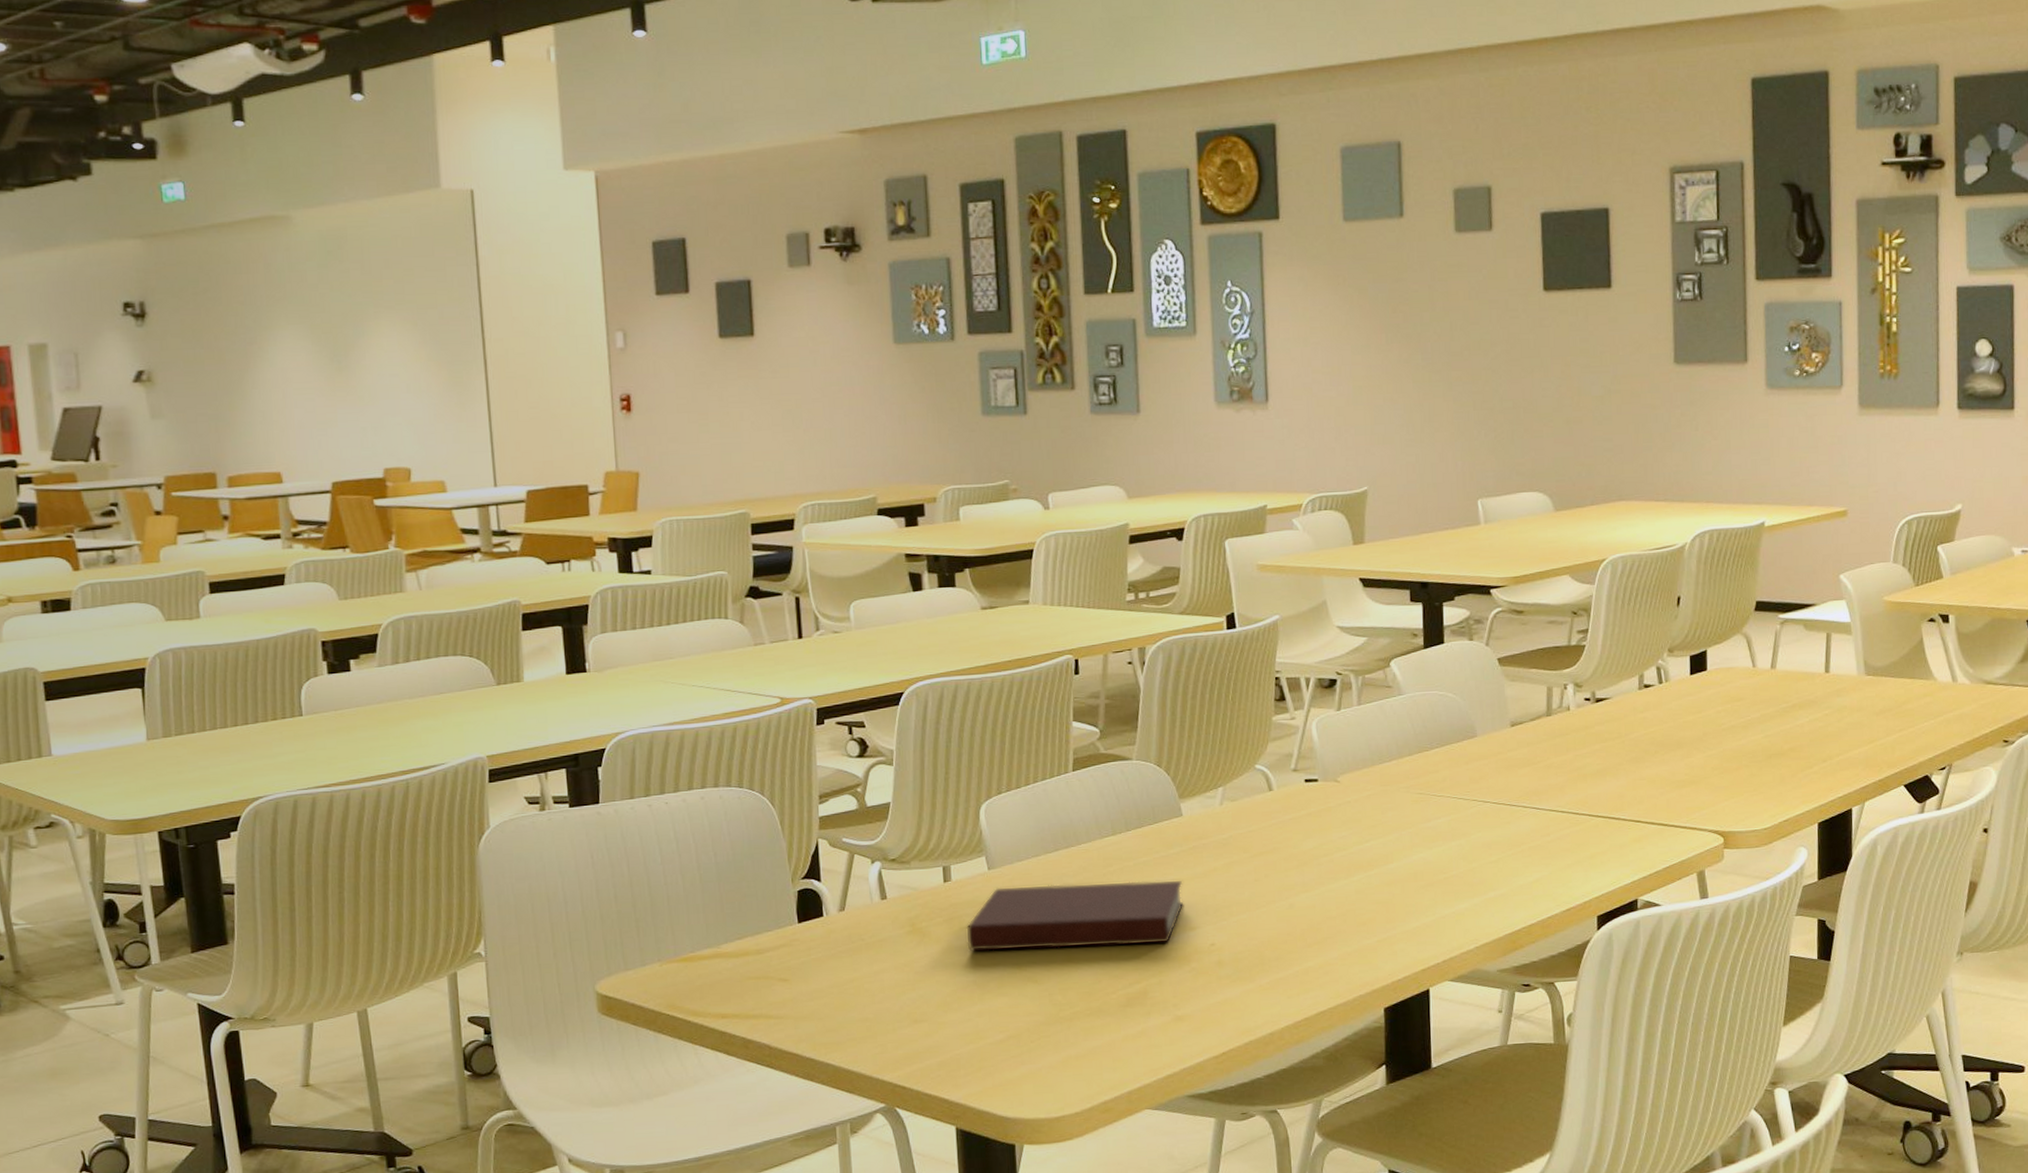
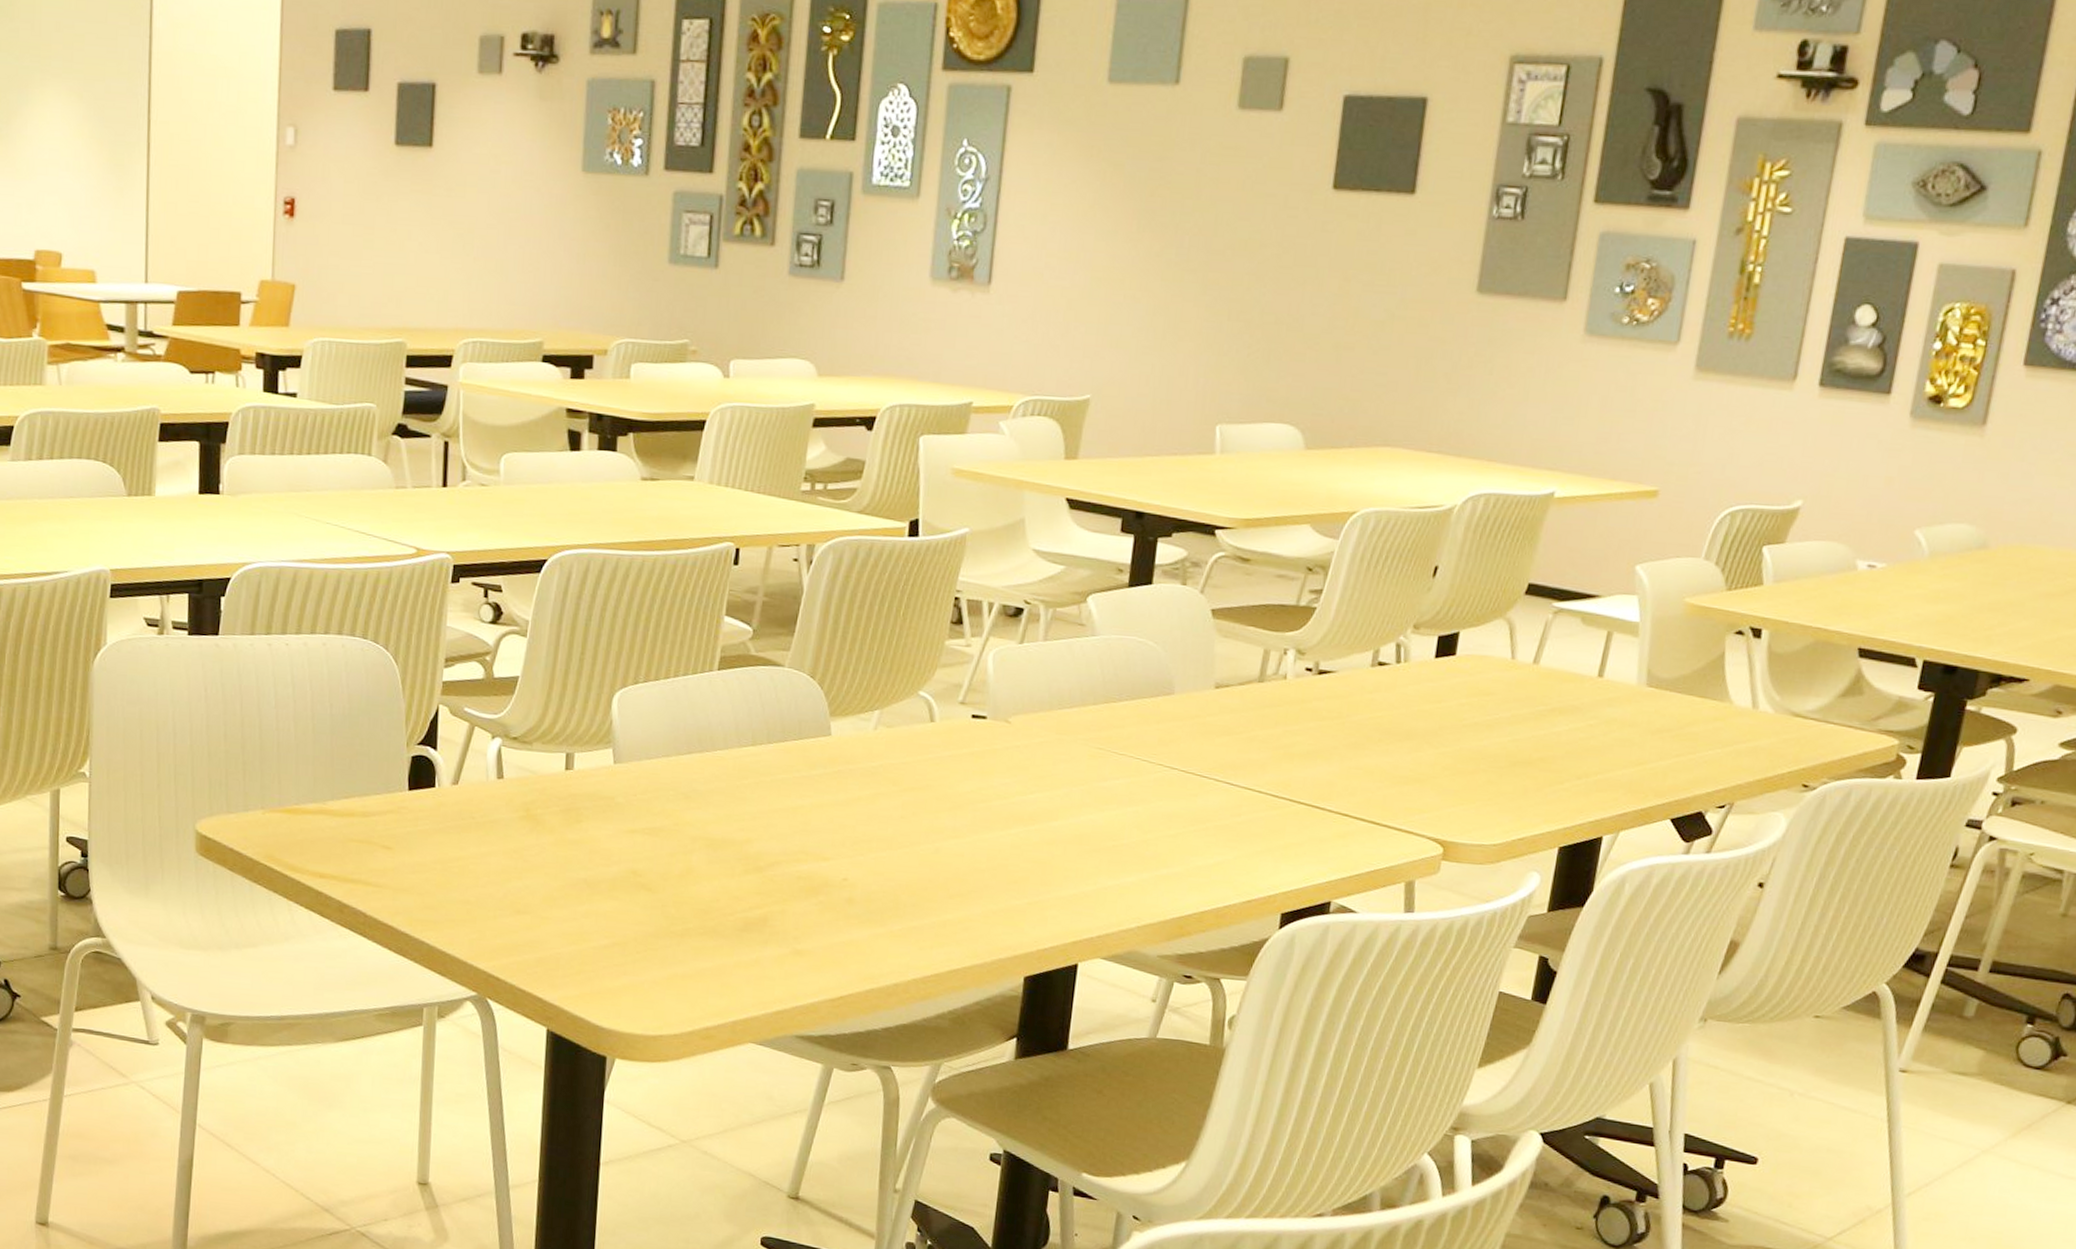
notebook: present [966,880,1184,951] -> none [582,784,822,870]

